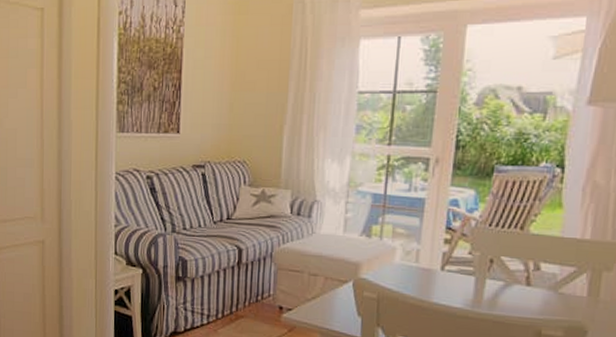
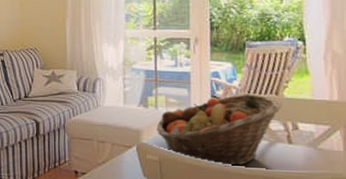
fruit basket: none [378,227,527,309] -> present [156,94,283,167]

